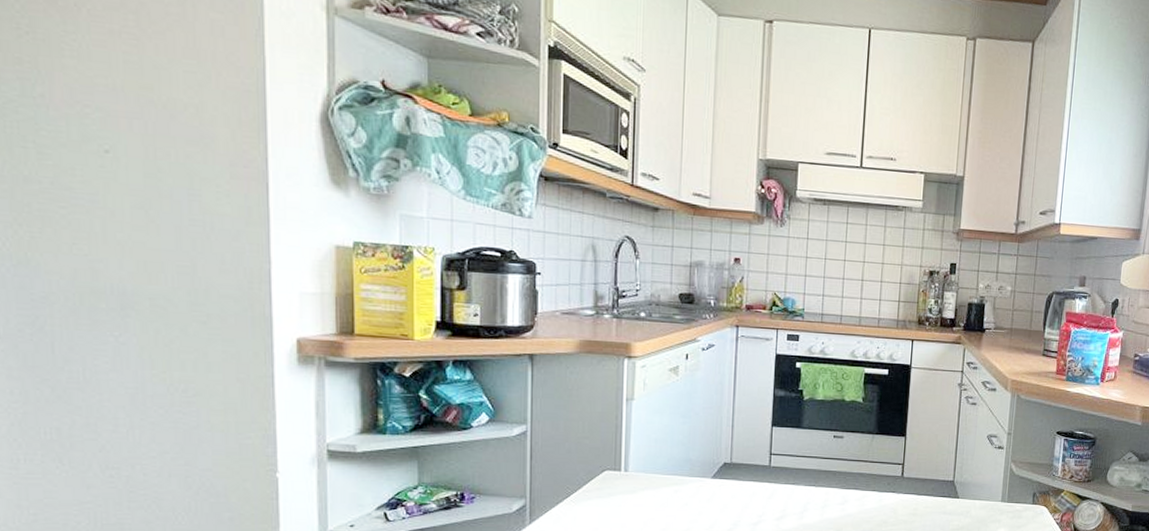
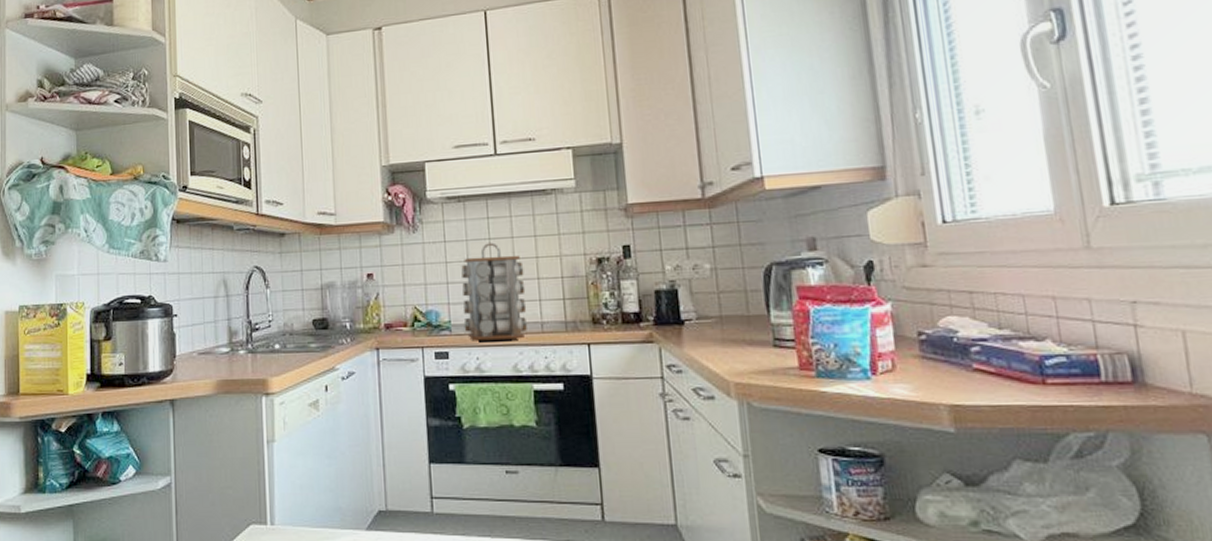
spice rack: none [814,245,871,332] -> present [461,242,527,342]

